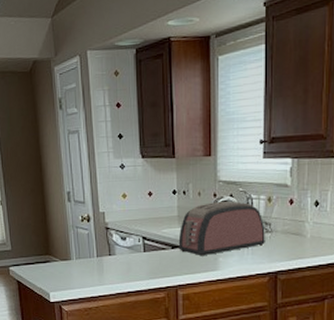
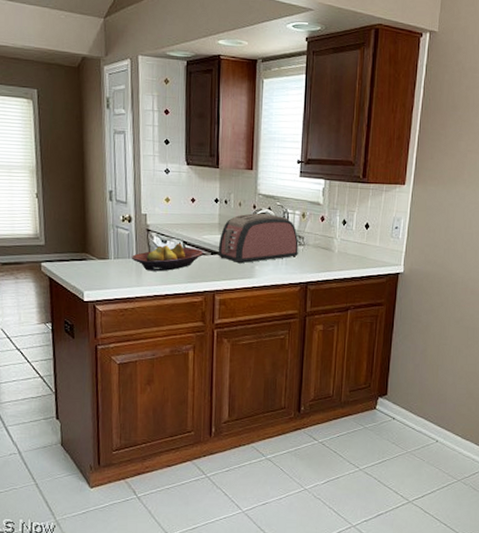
fruit bowl: none [92,240,164,269] -> present [131,244,204,272]

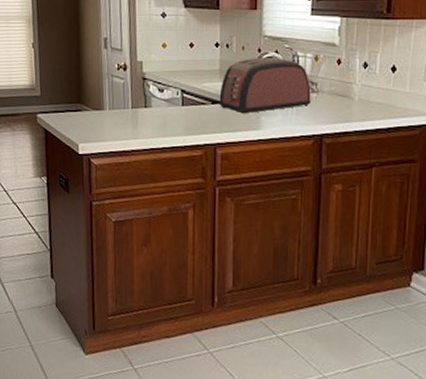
fruit bowl: present [131,244,204,272] -> none [126,92,204,123]

